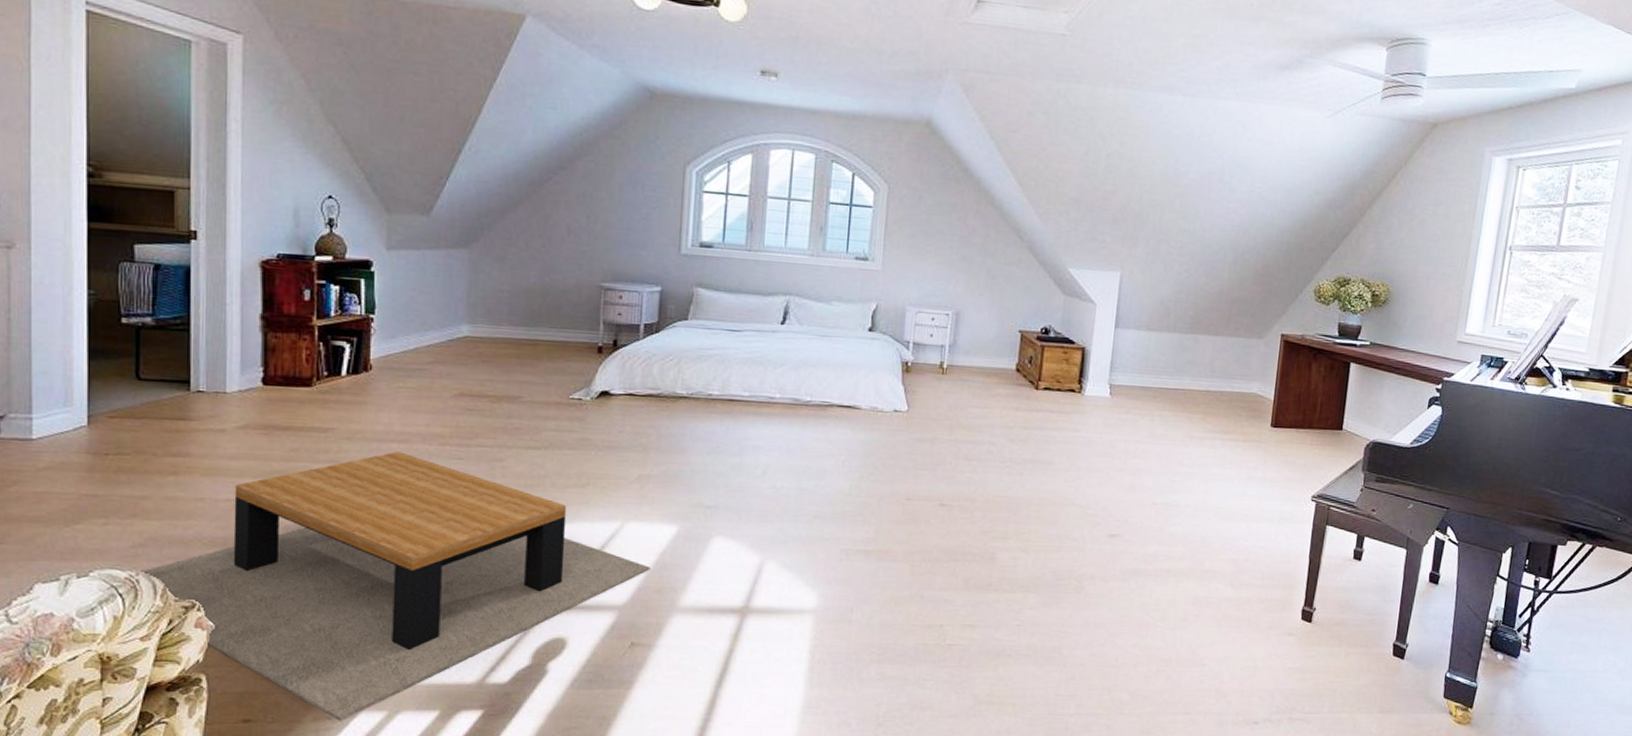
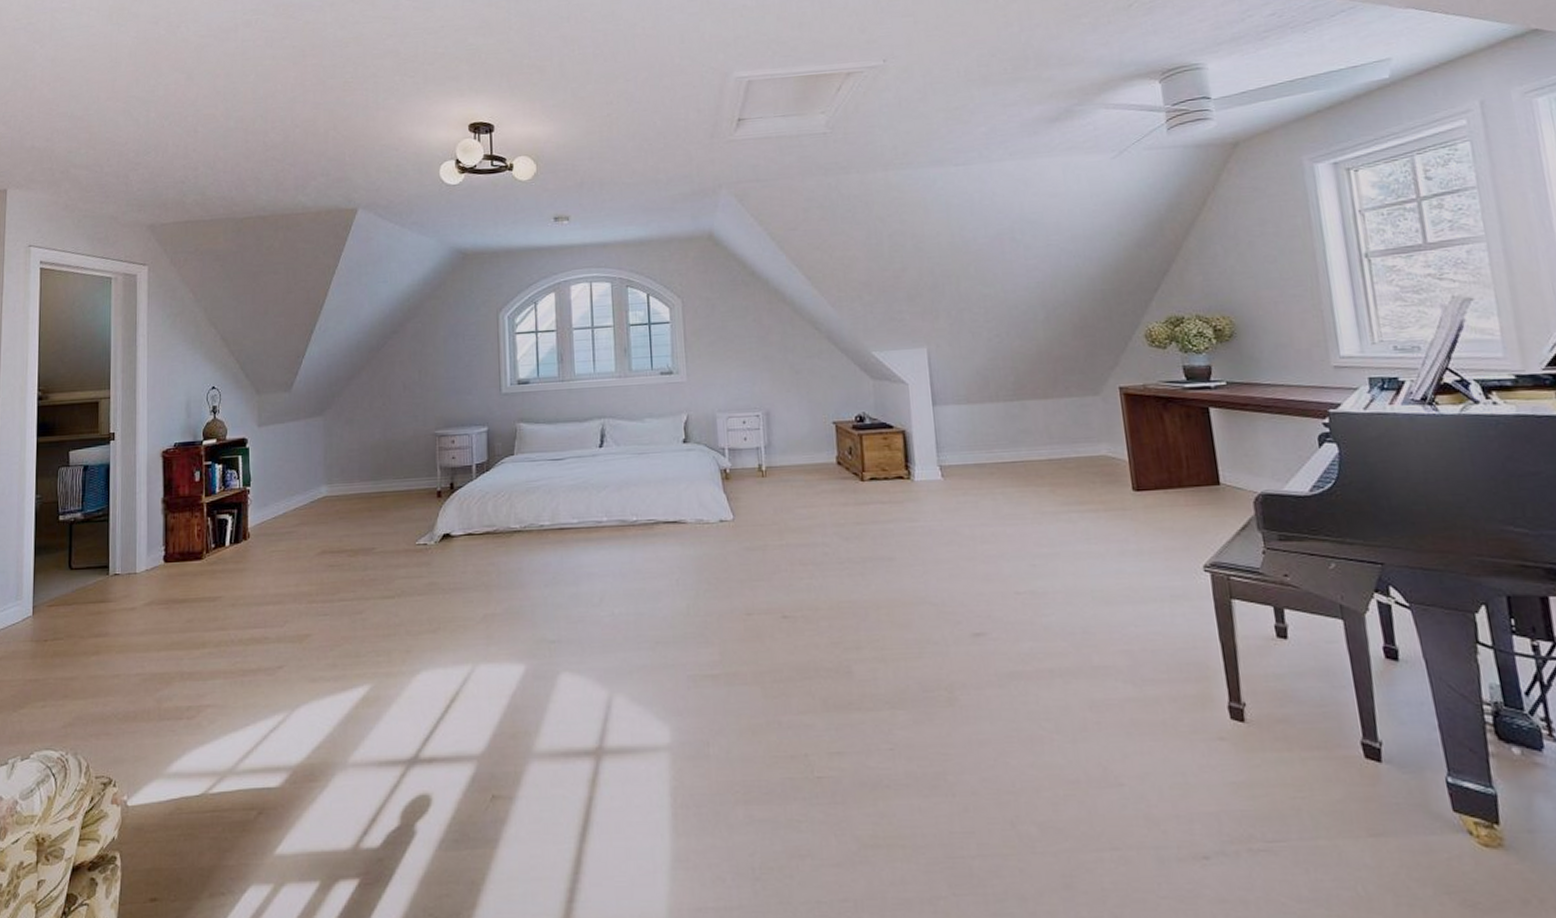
coffee table: present [140,451,651,721] -> none [69,613,503,897]

